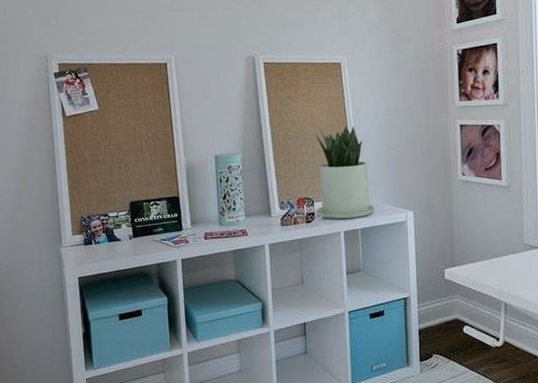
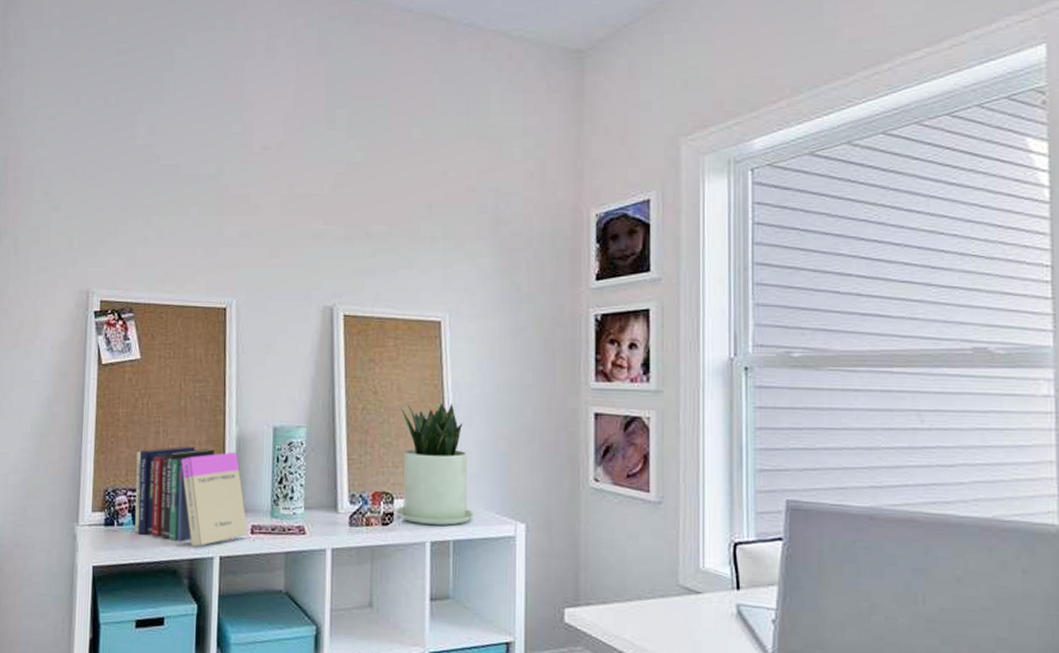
books: none [104,176,202,254] -> present [135,446,248,547]

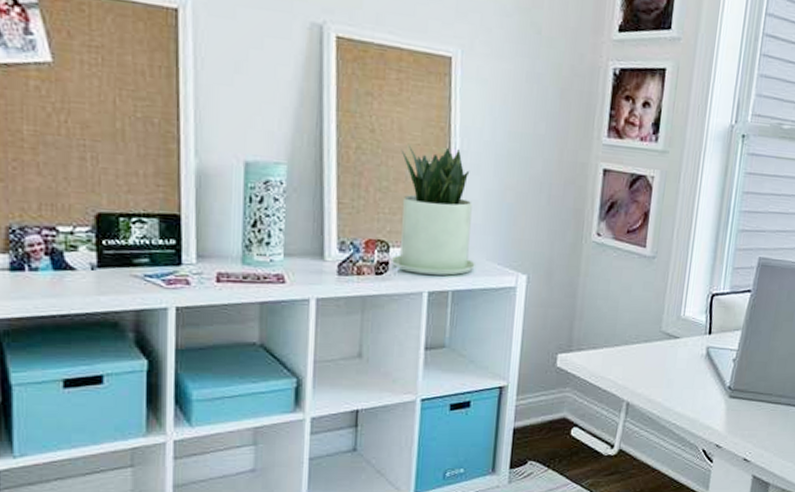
books: present [135,446,248,547] -> none [53,177,213,297]

